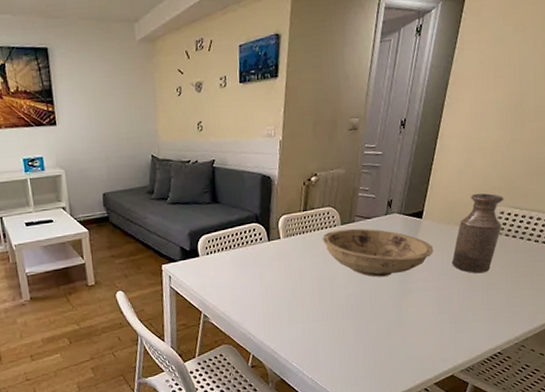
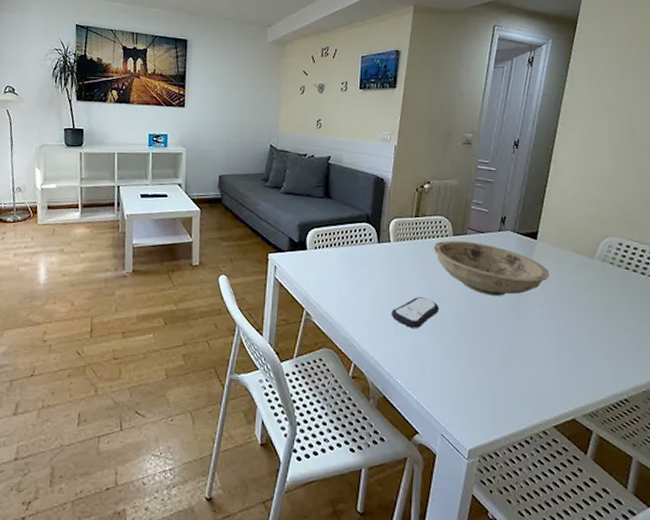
remote control: none [284,287,329,317] -> present [391,297,439,329]
bottle: present [451,193,504,274] -> none [569,221,622,306]

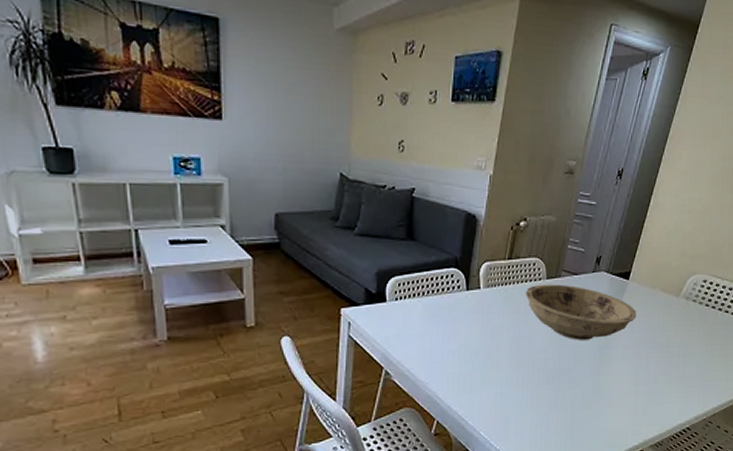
remote control: present [391,297,439,329] -> none [477,346,527,380]

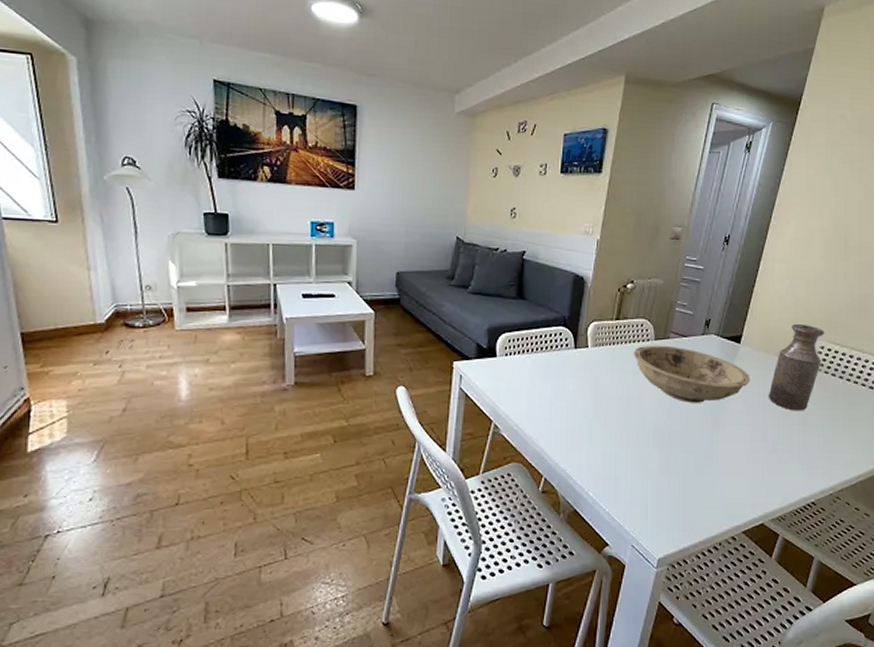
bottle: none [652,258,708,344] -> present [768,323,825,411]

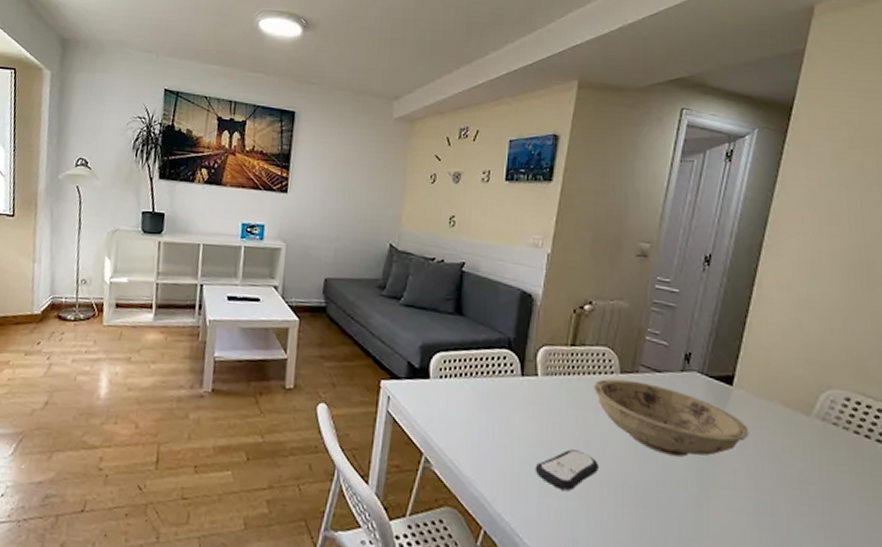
remote control: none [585,406,636,440] -> present [535,449,598,492]
bottle: present [768,323,825,411] -> none [775,366,850,481]

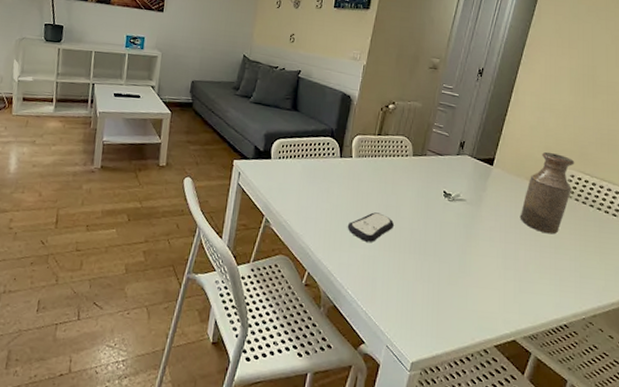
bowl: present [593,378,749,457] -> none [393,160,503,218]
bottle: none [775,366,850,481] -> present [520,151,575,235]

